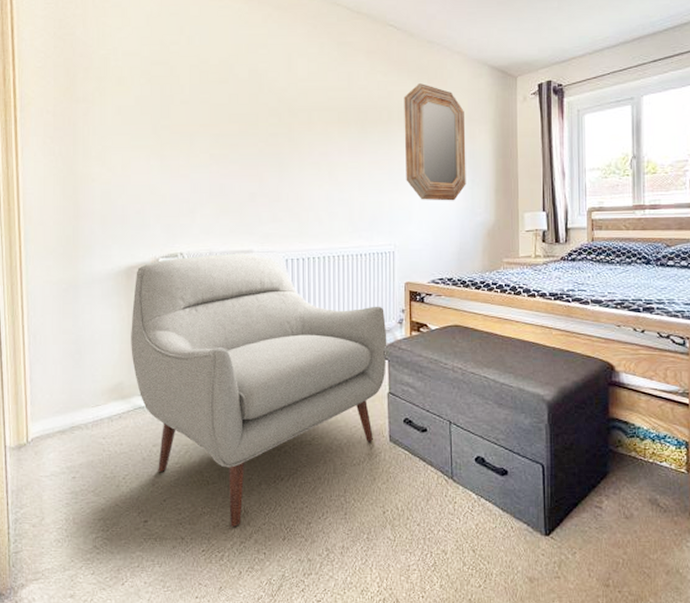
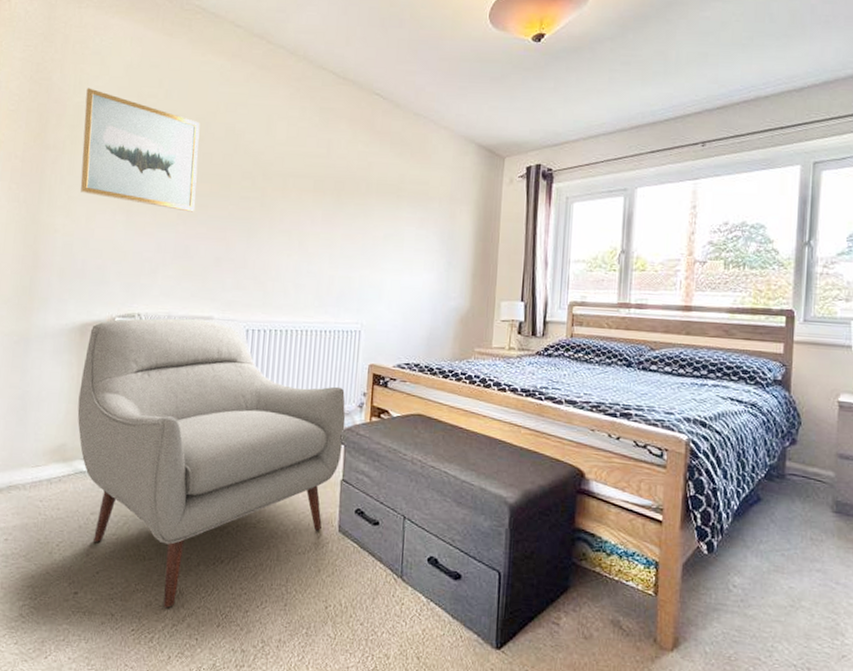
wall art: none [110,40,226,152] -> present [80,88,200,212]
home mirror: present [404,83,466,201] -> none [379,157,446,283]

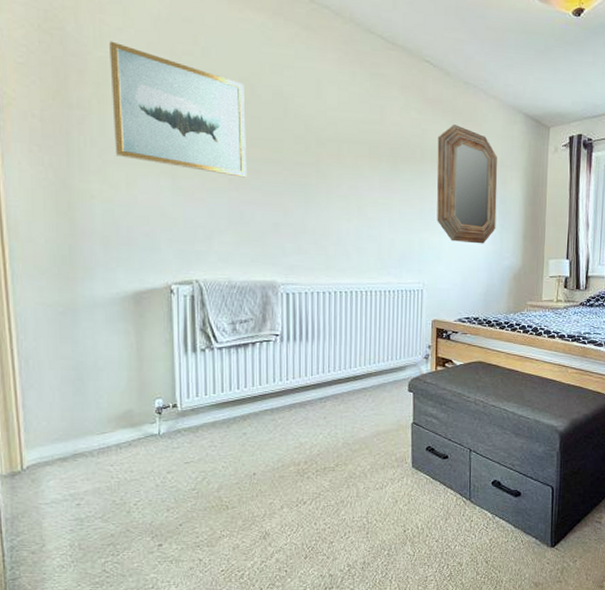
chair: present [77,318,346,608] -> none [140,283,413,548]
home mirror: none [379,157,446,283] -> present [437,124,498,244]

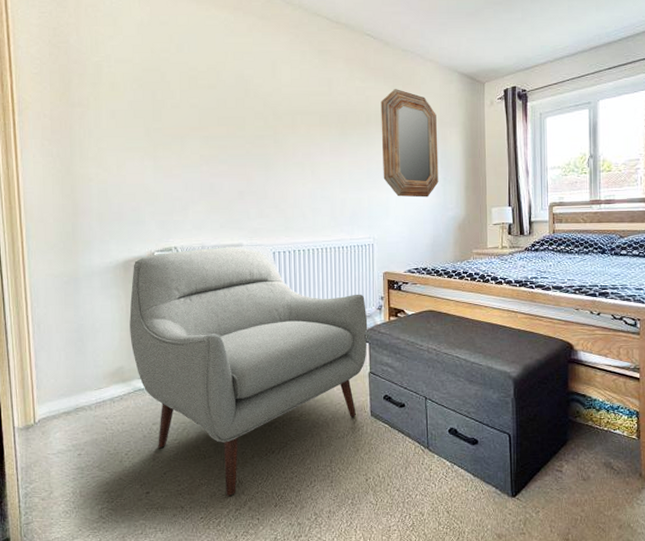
wall art: present [109,41,247,178] -> none [103,47,216,153]
chair: none [140,283,413,548] -> present [129,245,368,496]

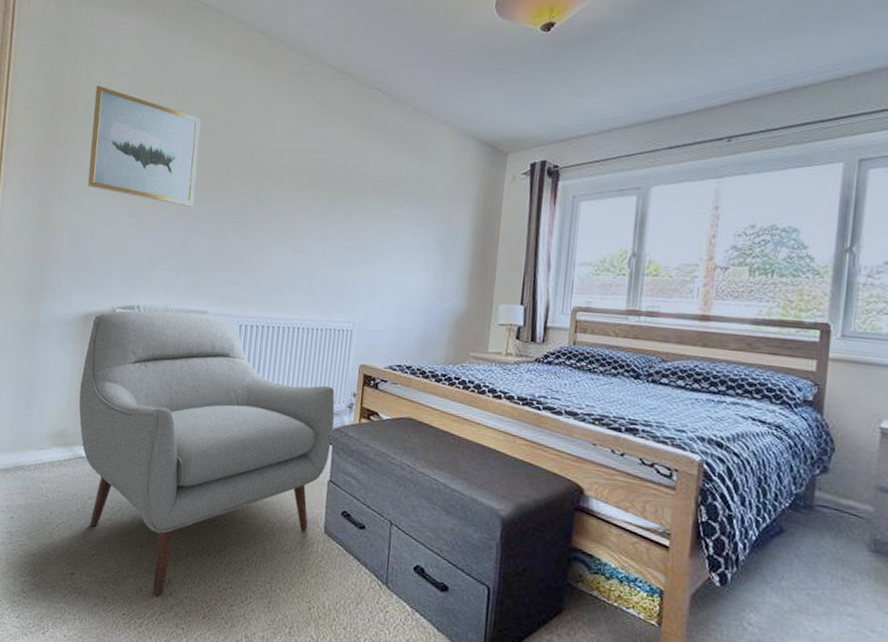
wall art: none [103,47,216,153] -> present [87,85,201,207]
home mirror: present [380,89,439,198] -> none [373,152,445,283]

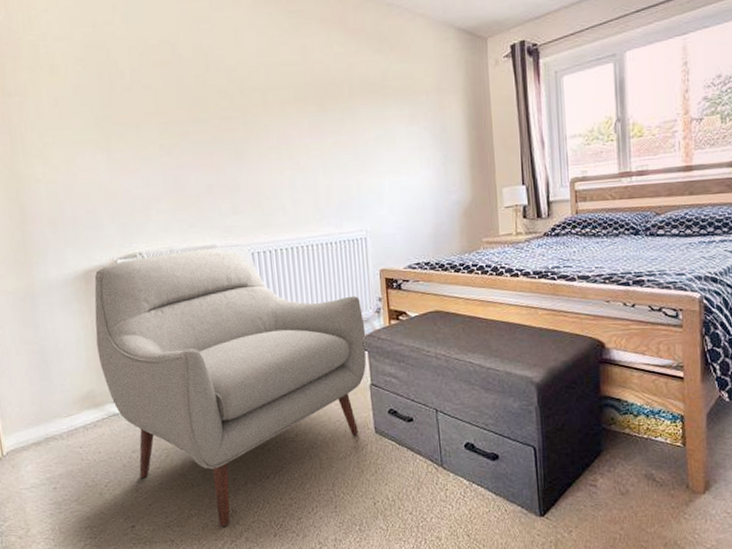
wall art: present [87,85,201,207] -> none [37,23,177,142]

